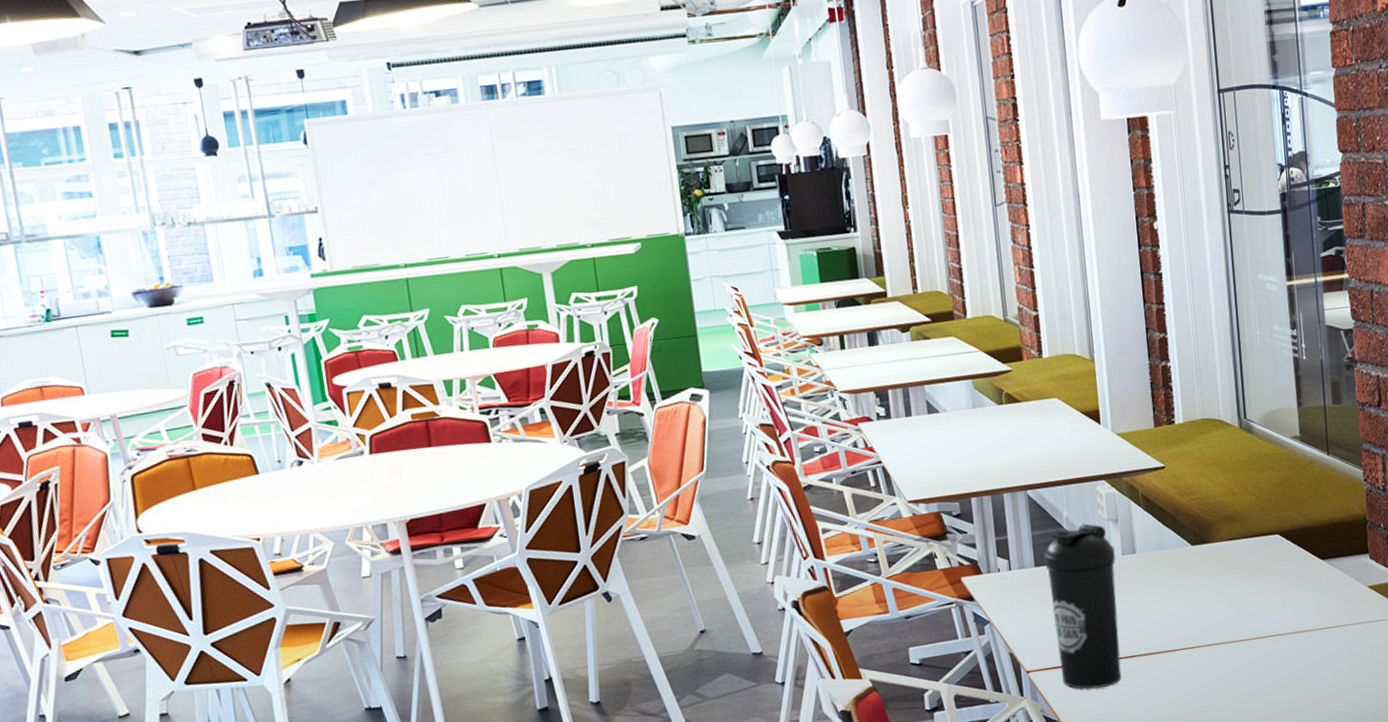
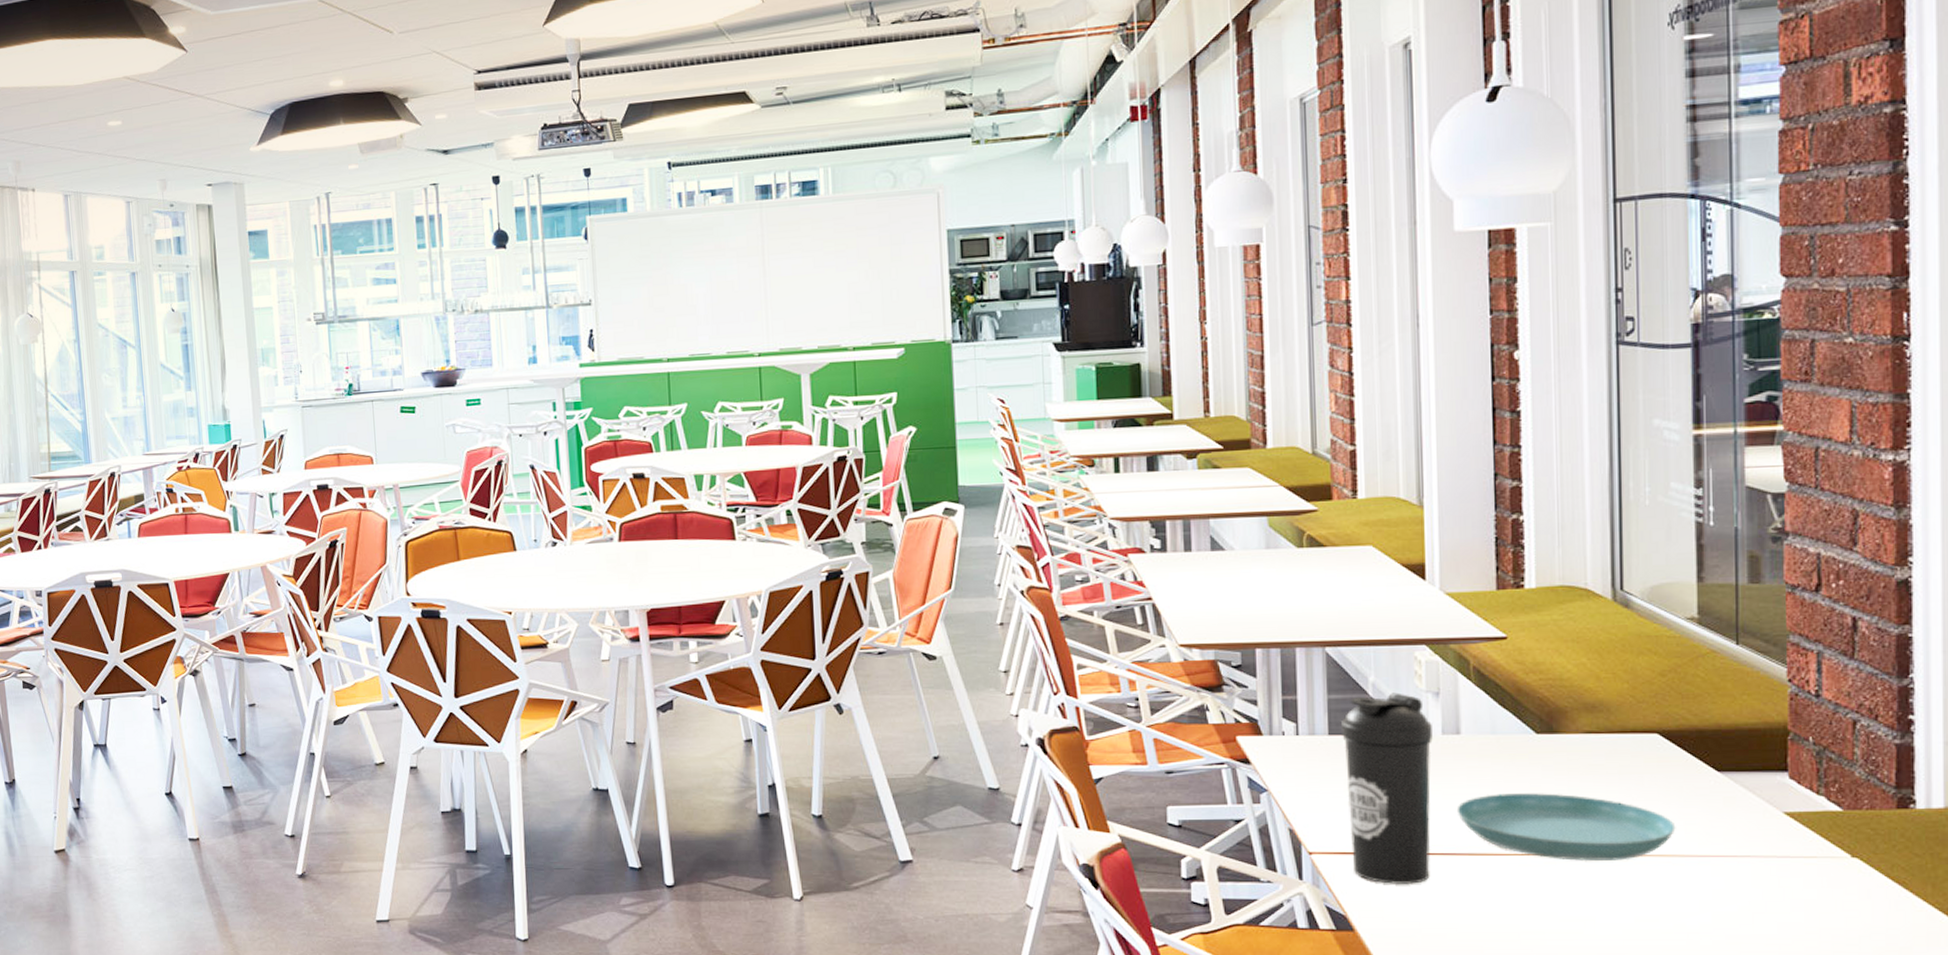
saucer: none [1137,593,1296,648] -> present [1456,793,1676,862]

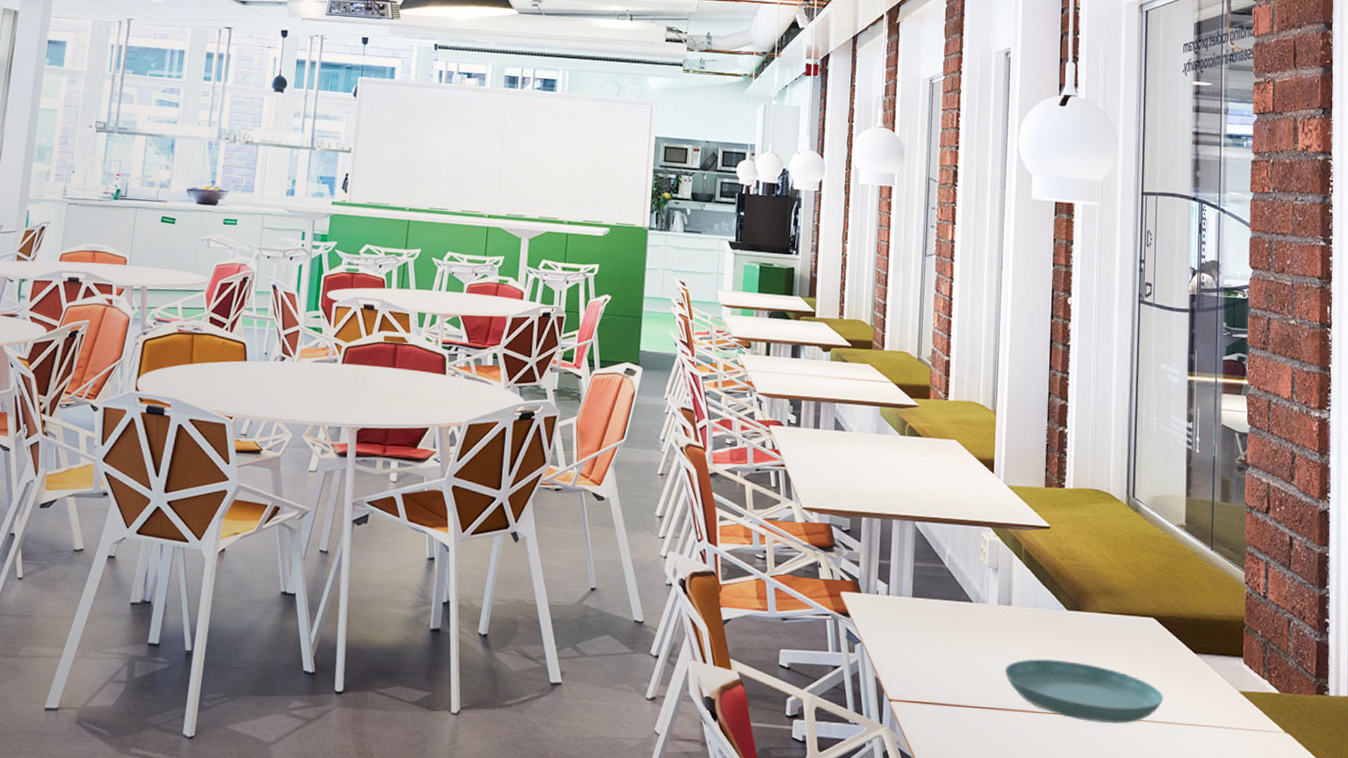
water bottle: present [1341,692,1433,884] -> none [922,565,991,734]

